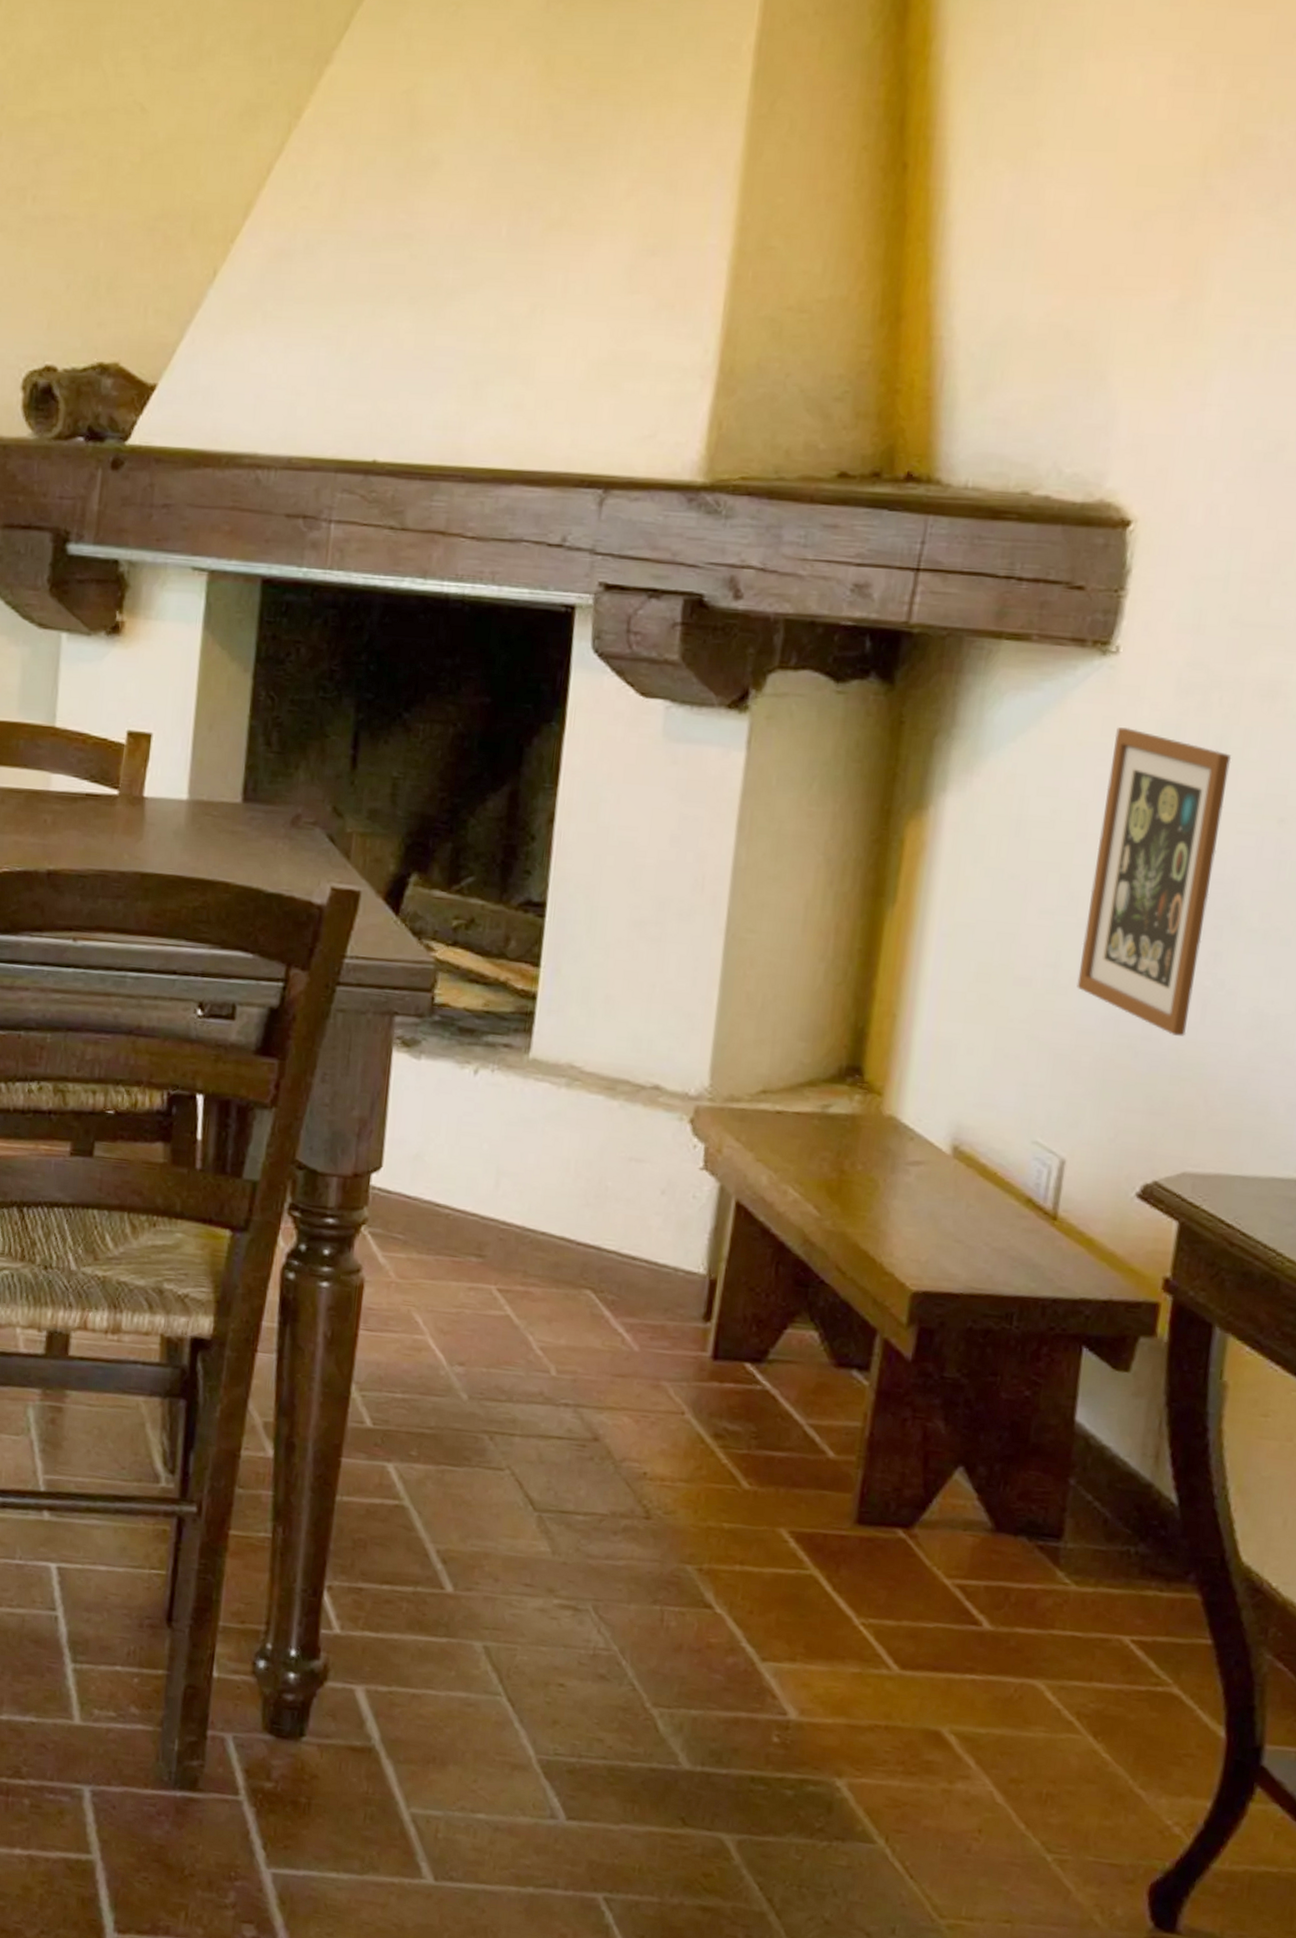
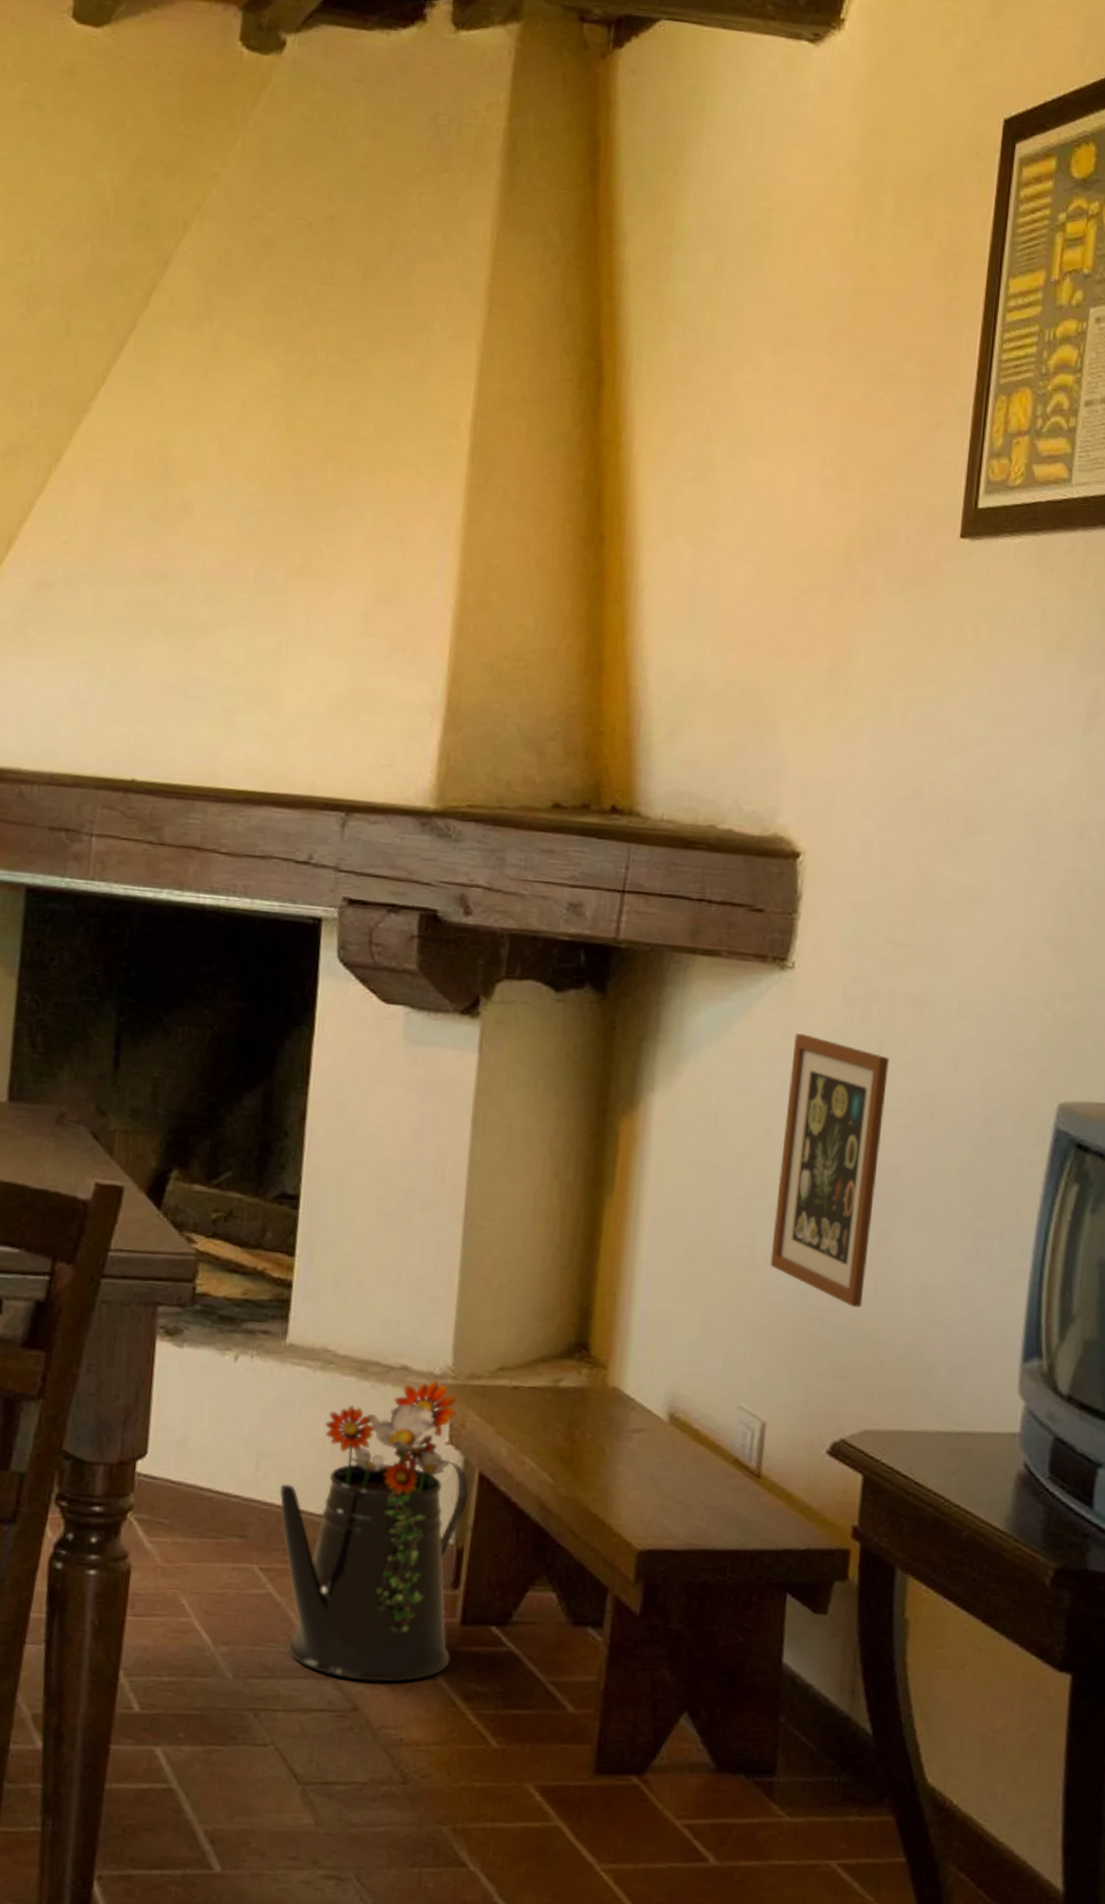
watering can: none [520,1102,724,1415] -> present [280,1380,469,1683]

